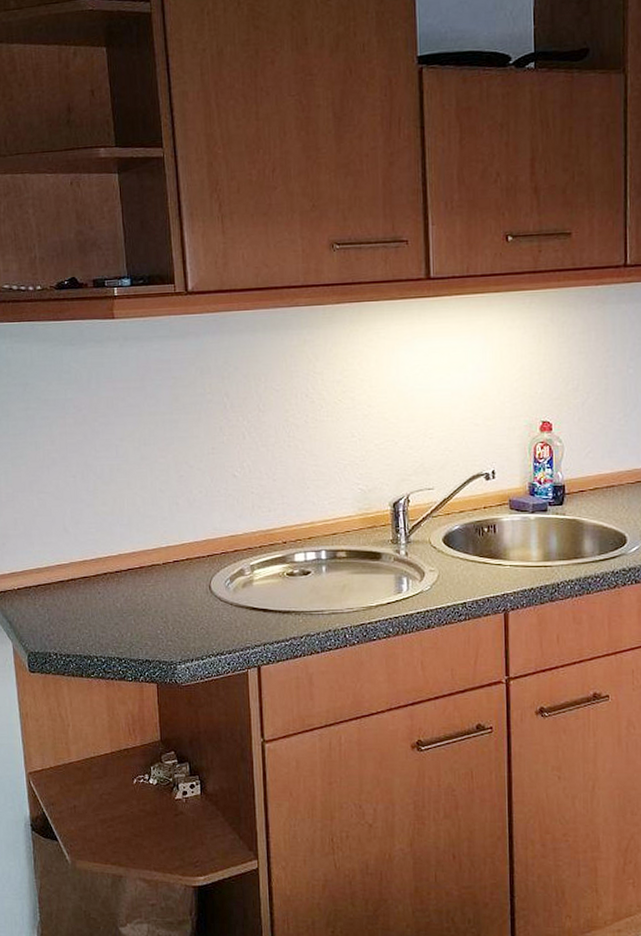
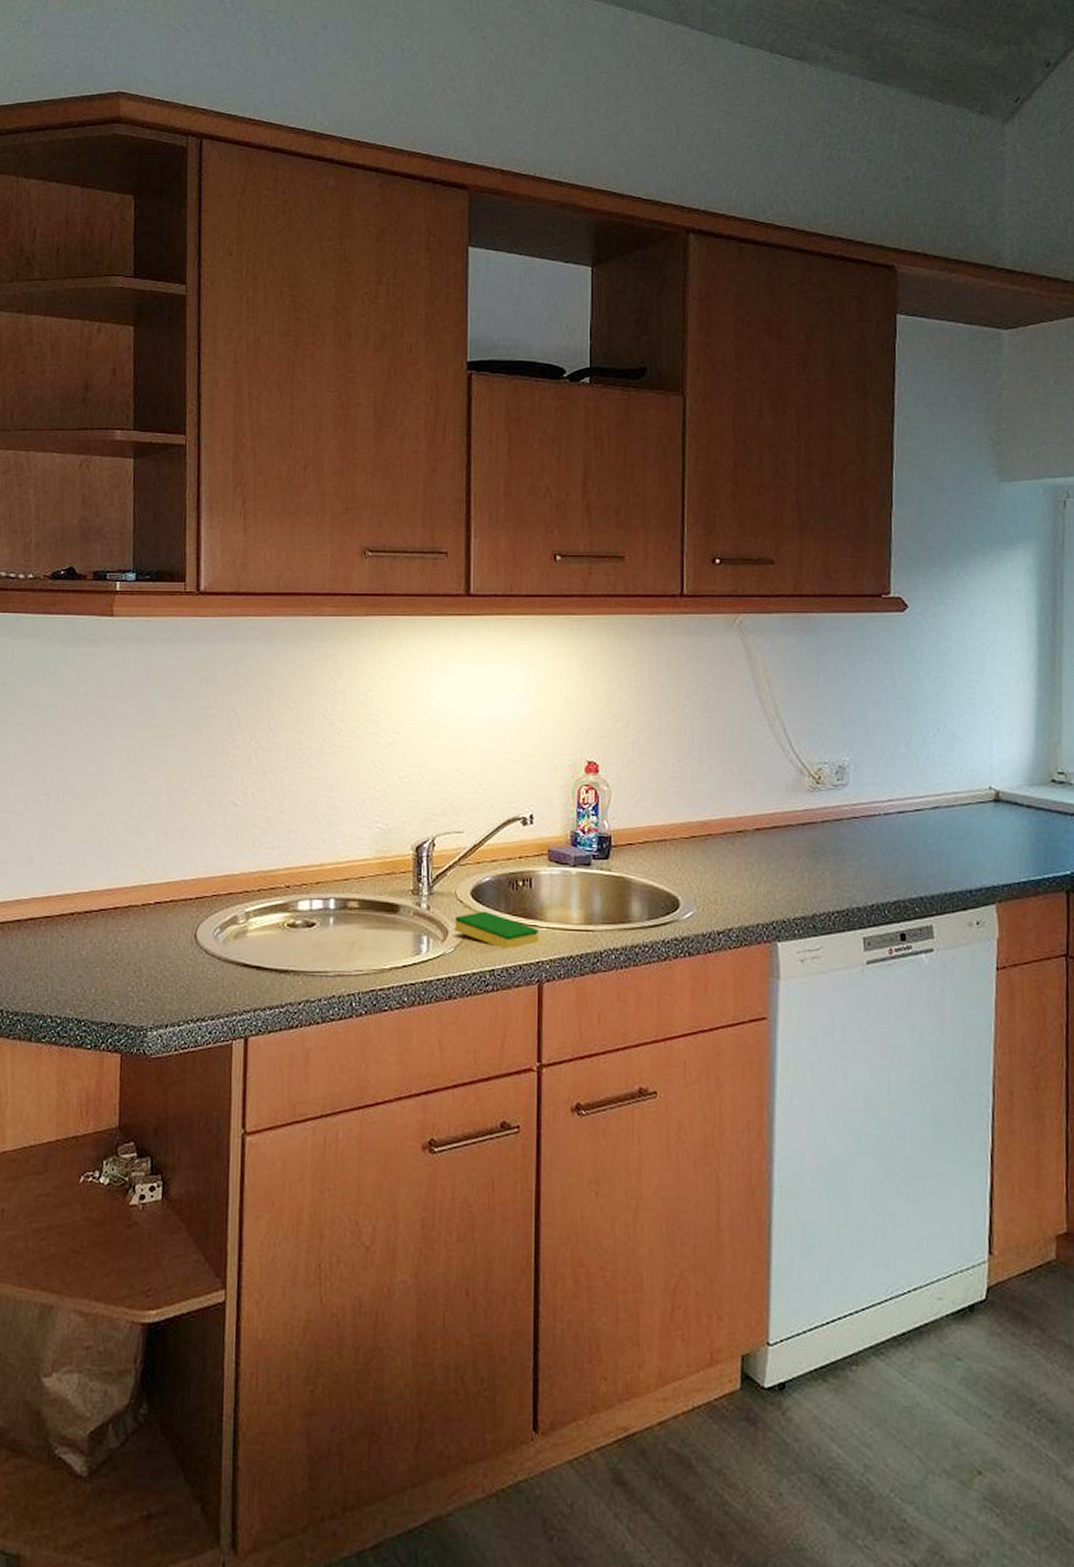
dish sponge: none [429,554,503,585] -> present [454,910,538,949]

